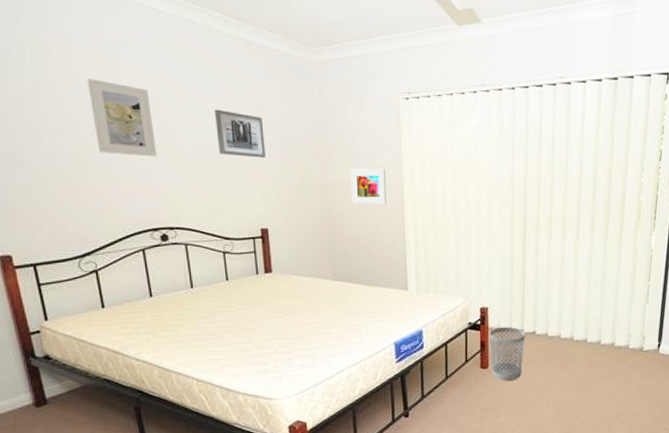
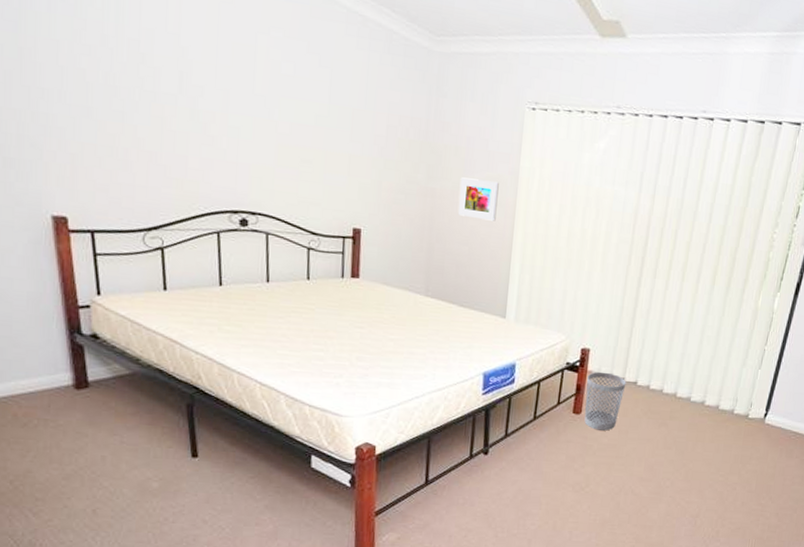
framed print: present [87,79,157,157] -> none [177,31,248,131]
wall art: present [215,109,266,158] -> none [316,88,371,150]

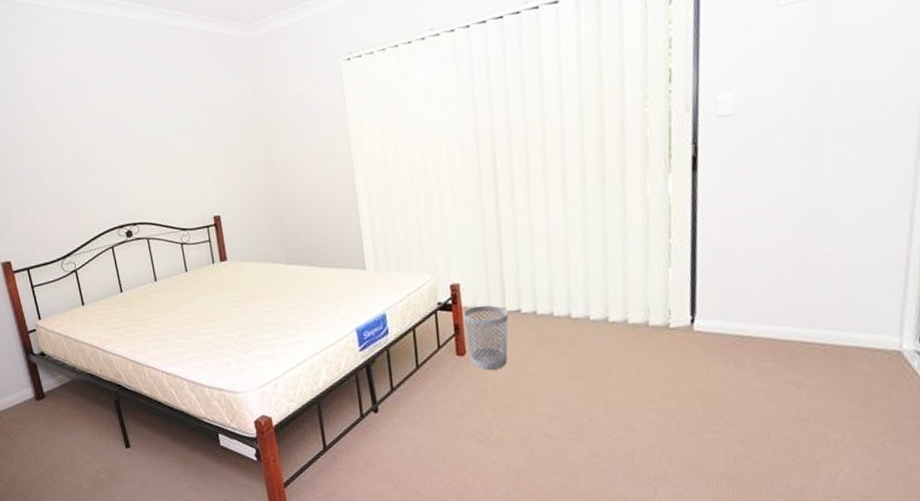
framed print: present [457,177,499,221] -> none [295,138,336,180]

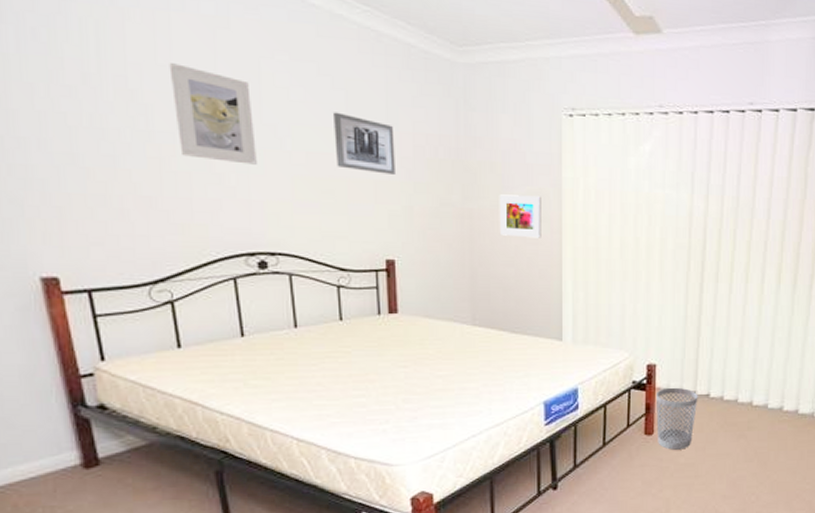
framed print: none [58,91,118,159] -> present [169,63,257,165]
wall art: none [164,101,213,147] -> present [334,112,395,174]
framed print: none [295,138,336,180] -> present [499,194,541,238]

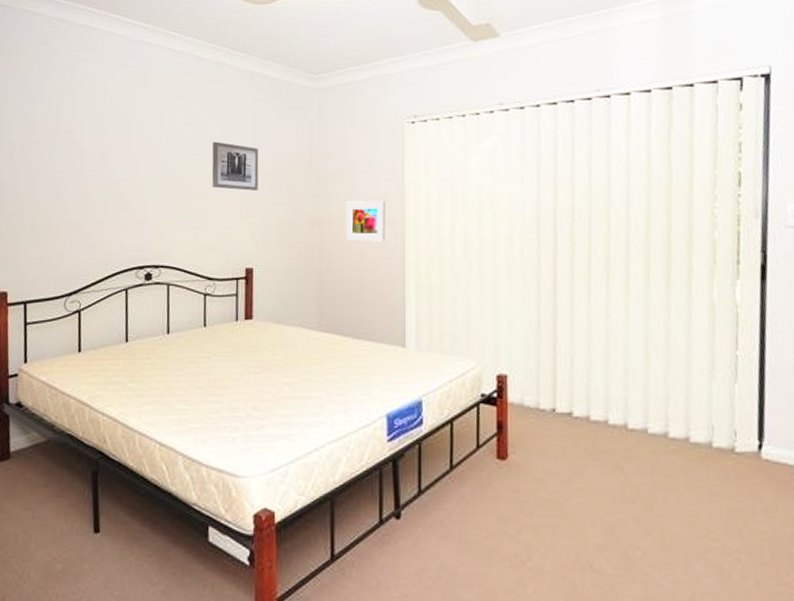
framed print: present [169,63,257,165] -> none [100,117,154,191]
wastebasket: present [656,387,698,450] -> none [509,402,559,480]

